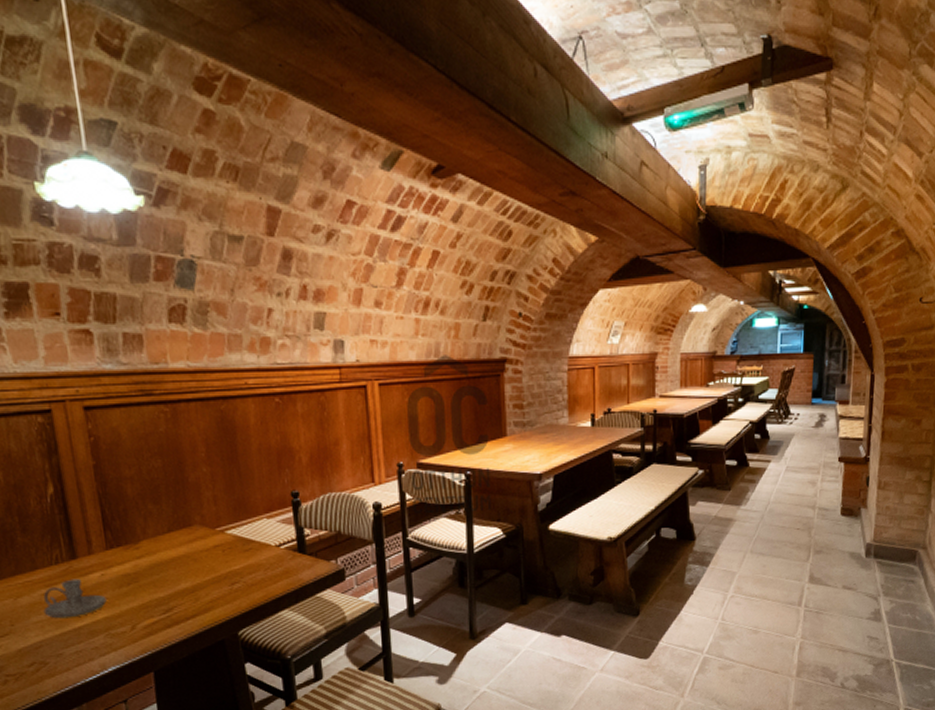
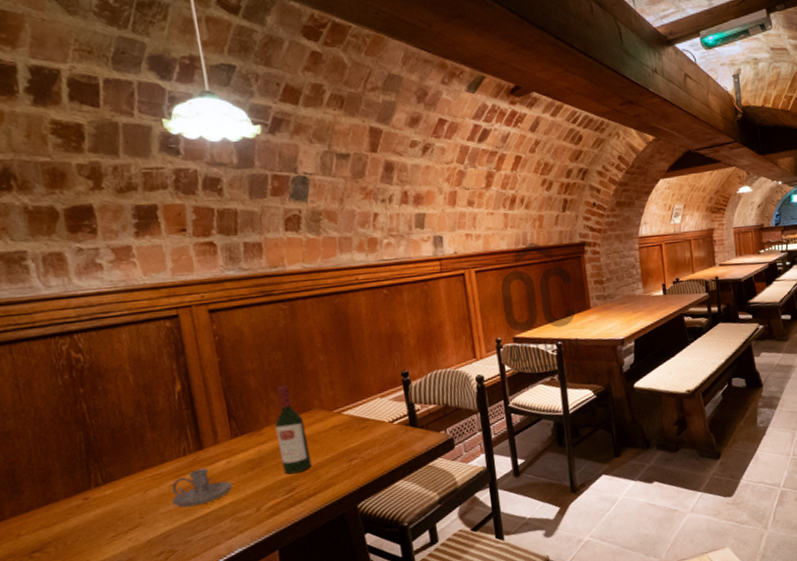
wine bottle: none [153,496,191,593] -> present [275,385,312,475]

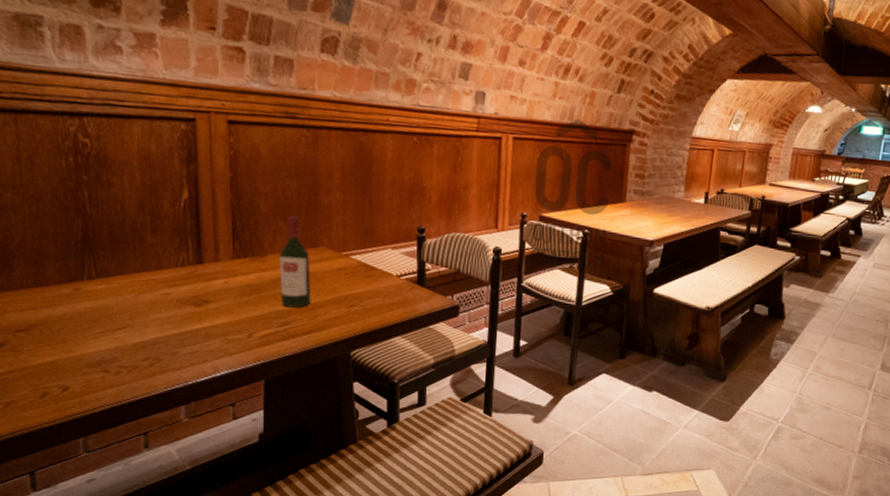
candle holder: present [171,467,233,508] -> none [163,282,227,320]

